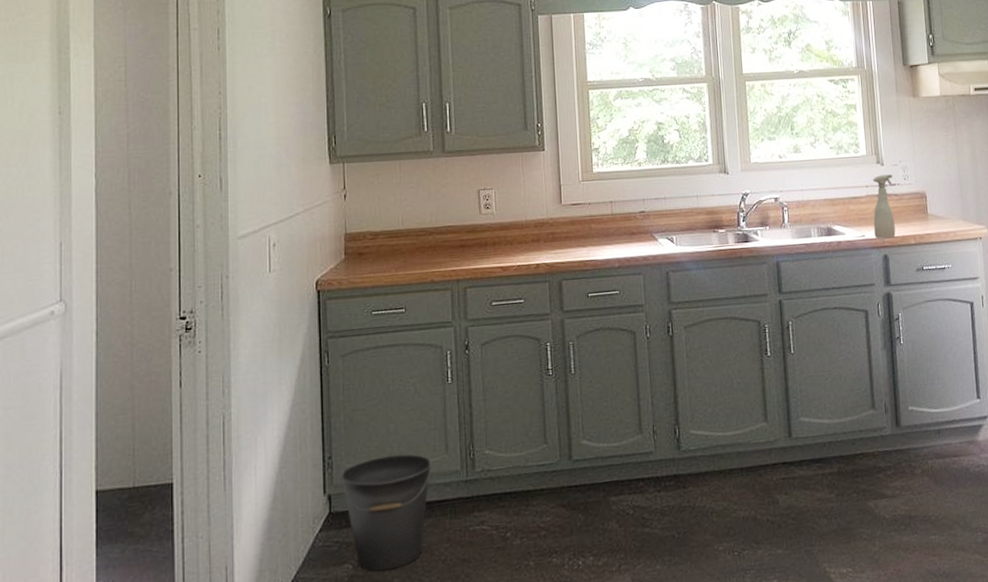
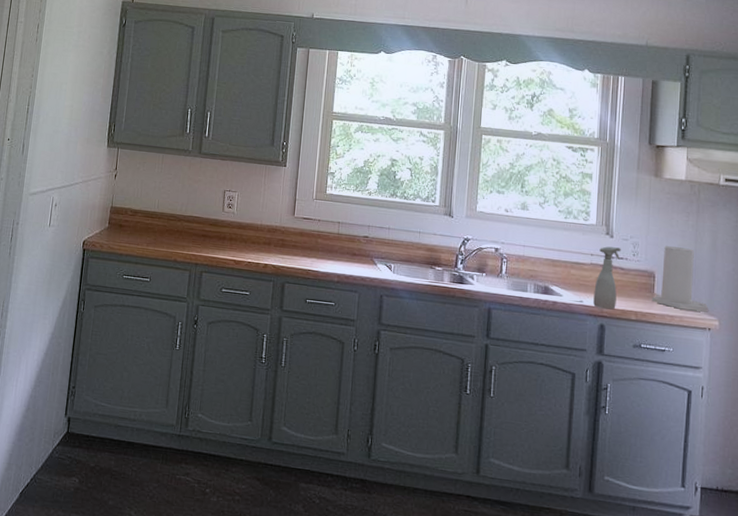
bucket: present [340,453,433,572] -> none [79,396,154,493]
paper towel: none [926,163,978,225] -> present [651,246,709,313]

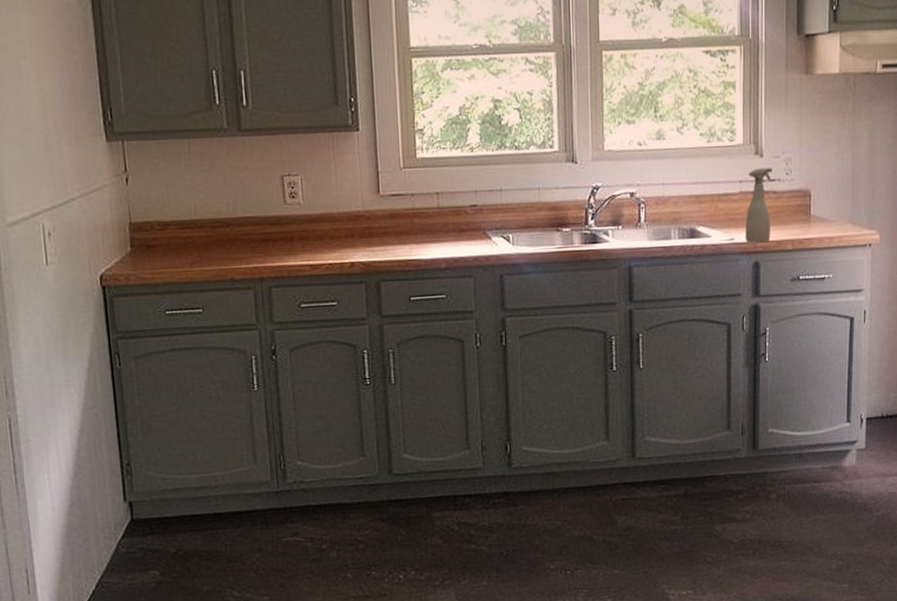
paper towel: present [651,246,709,313] -> none [808,155,869,228]

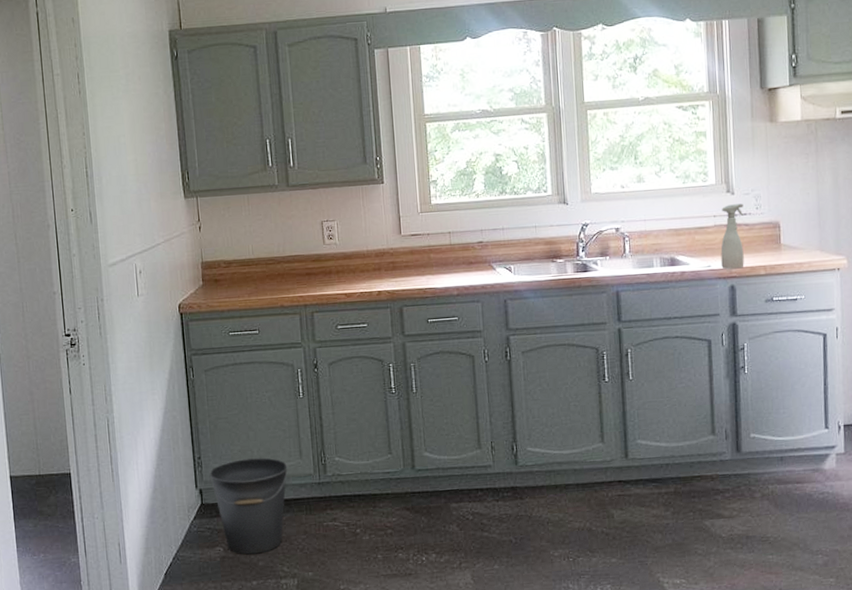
bucket: none [141,462,240,579] -> present [209,457,289,555]

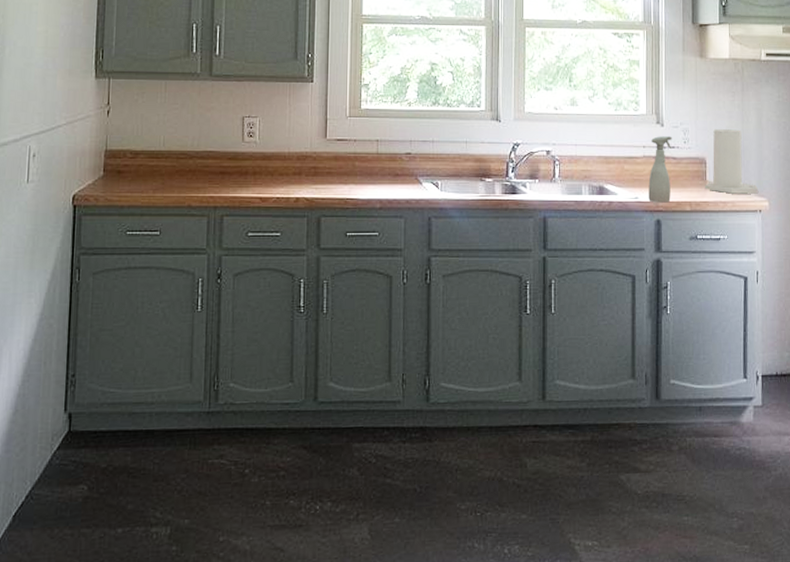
bucket: present [209,457,289,555] -> none [82,379,176,496]
paper towel: none [779,191,837,255] -> present [704,129,759,194]

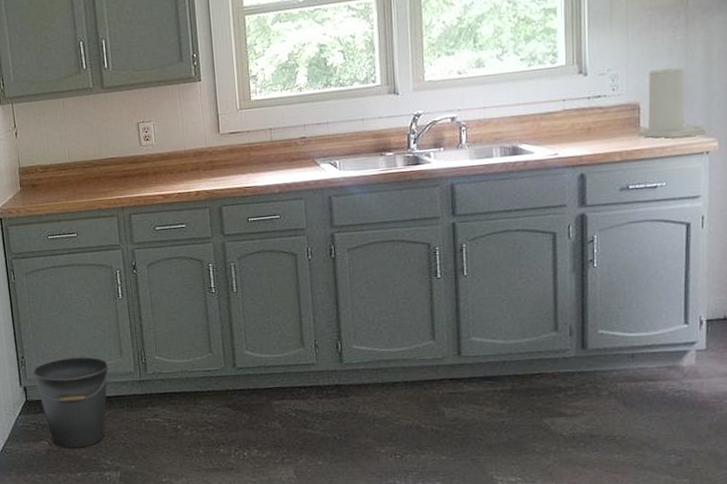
bucket: none [82,379,176,496] -> present [32,356,109,449]
spray bottle: present [648,136,672,203] -> none [569,85,598,158]

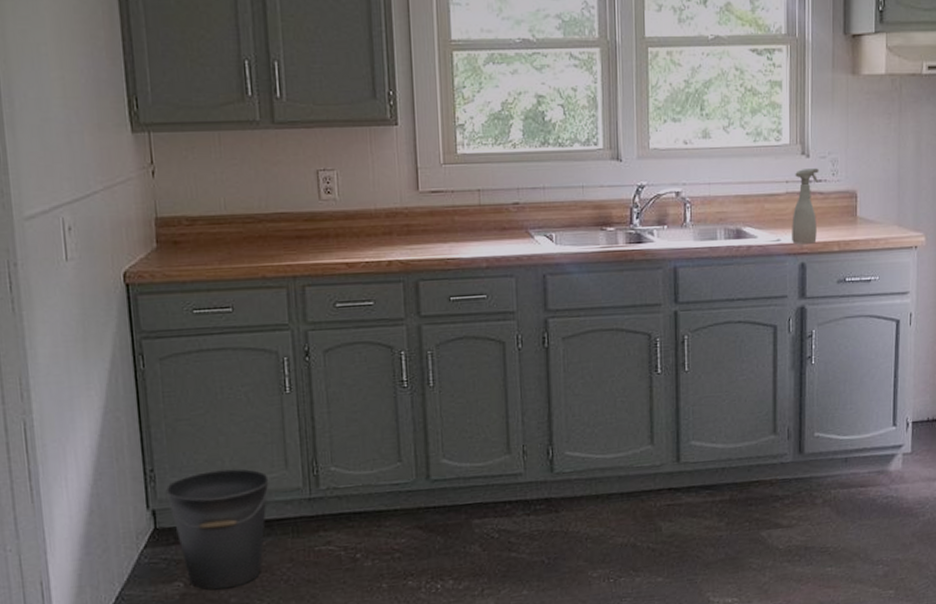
spray bottle: none [569,85,598,158] -> present [792,168,819,245]
paper towel: present [637,67,706,139] -> none [854,157,915,230]

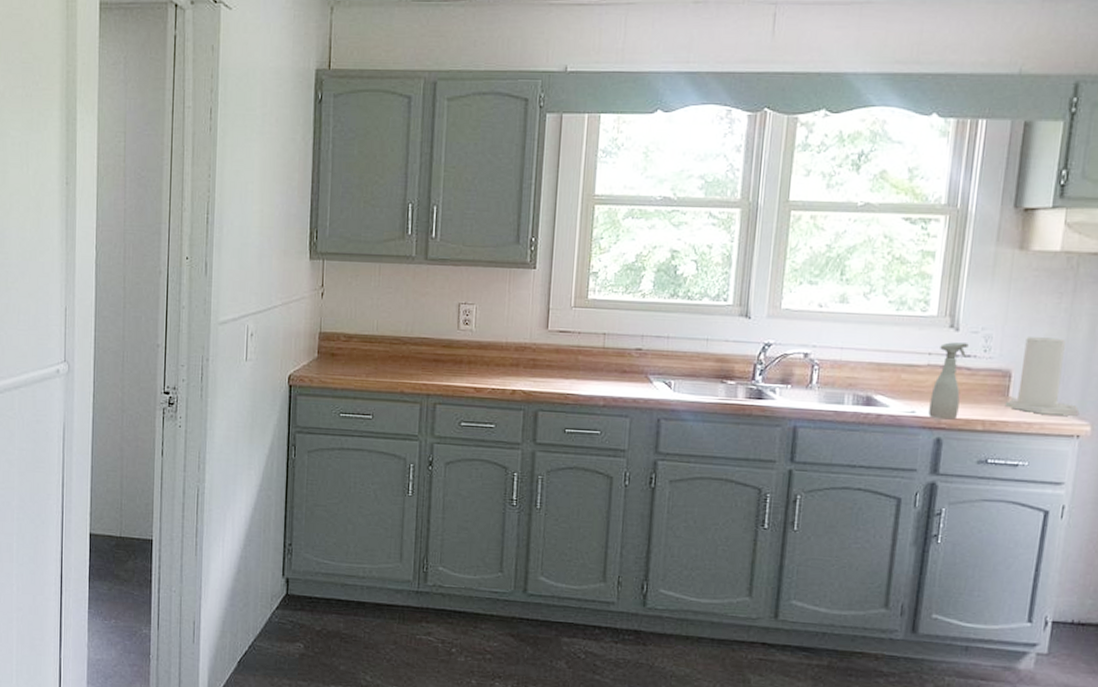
bucket: present [165,468,270,590] -> none [298,552,386,657]
paper towel: none [854,157,915,230] -> present [1004,337,1080,416]

